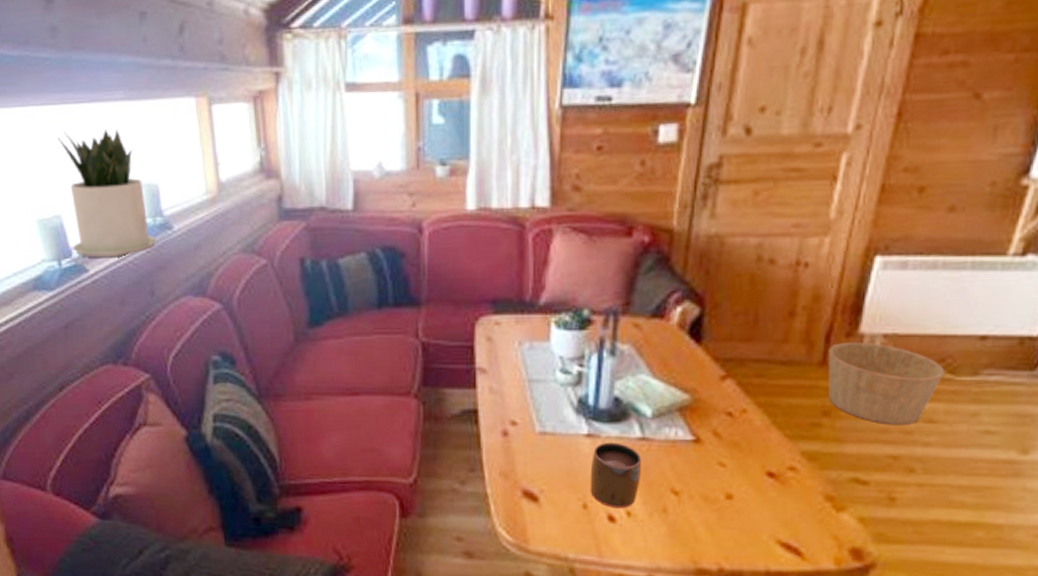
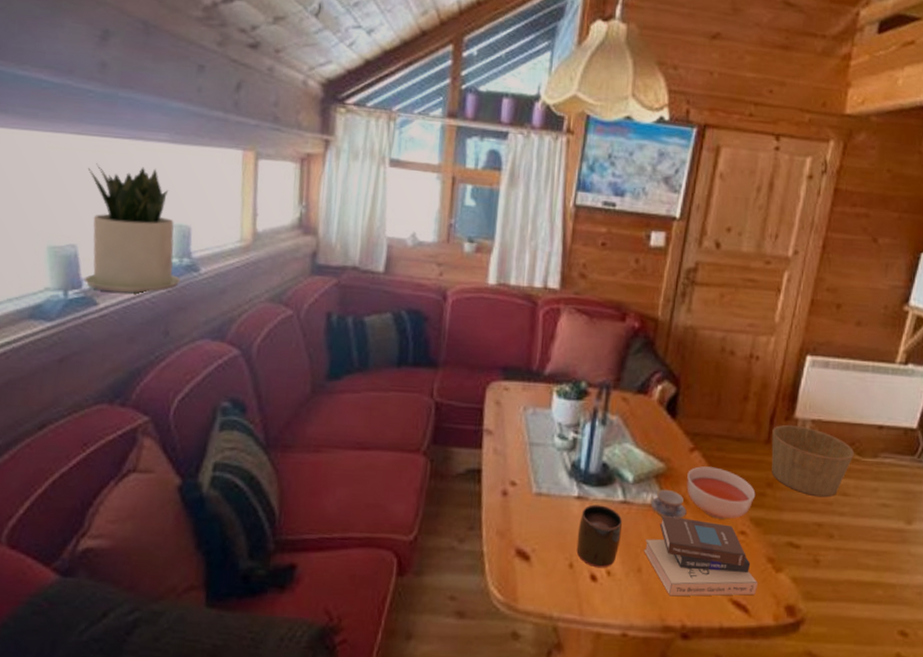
books: none [669,451,814,538] -> present [644,515,759,597]
teacup: none [674,423,719,454] -> present [650,489,687,518]
bowl: none [718,396,808,454] -> present [686,466,756,519]

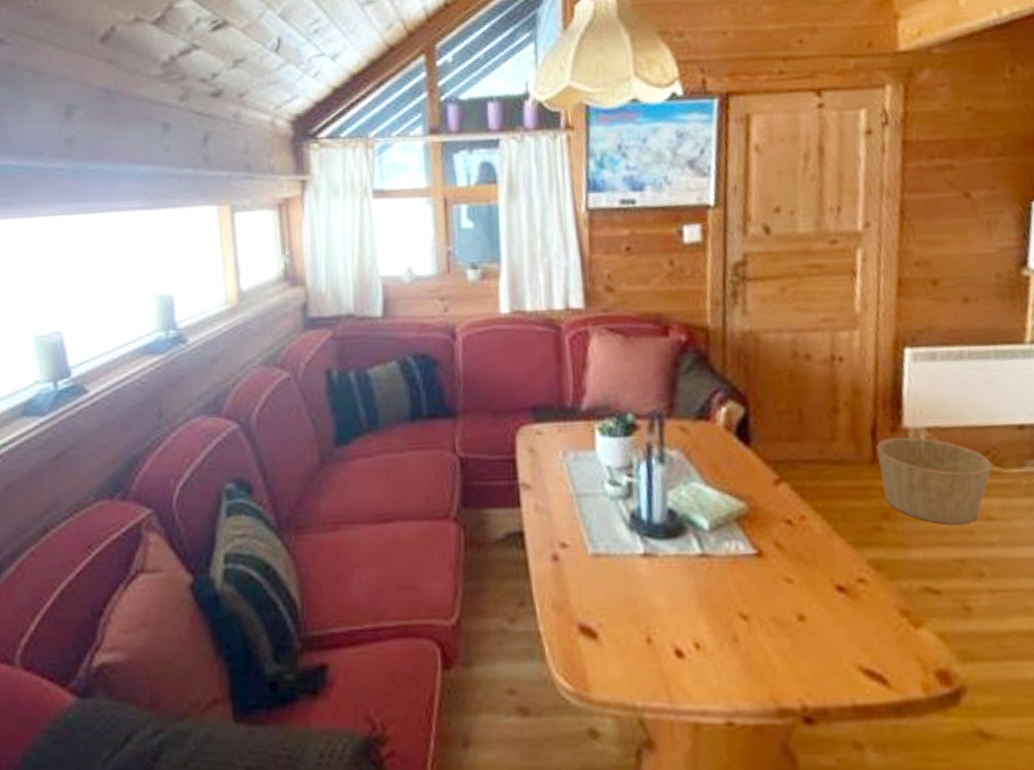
planter: present [83,163,181,293] -> none [64,239,169,377]
mug: present [576,504,623,568] -> none [650,561,706,641]
books: present [644,515,759,597] -> none [737,566,894,670]
teacup: present [650,489,687,518] -> none [735,534,784,570]
bowl: present [686,466,756,519] -> none [776,500,870,566]

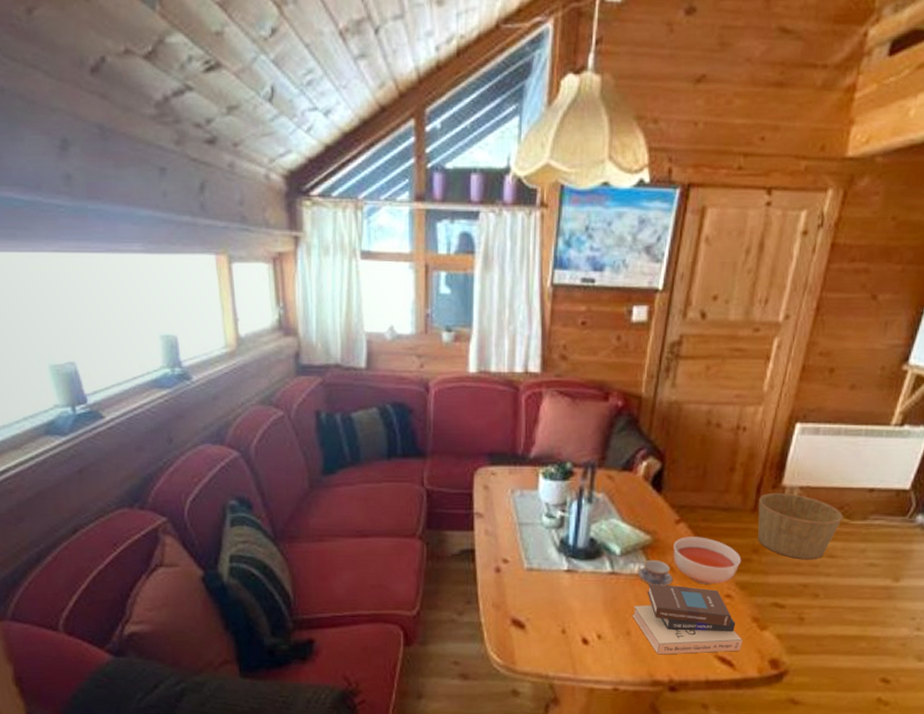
teacup: none [735,534,784,570] -> present [638,559,673,585]
books: none [737,566,894,670] -> present [632,583,743,655]
bowl: none [776,500,870,566] -> present [673,537,742,584]

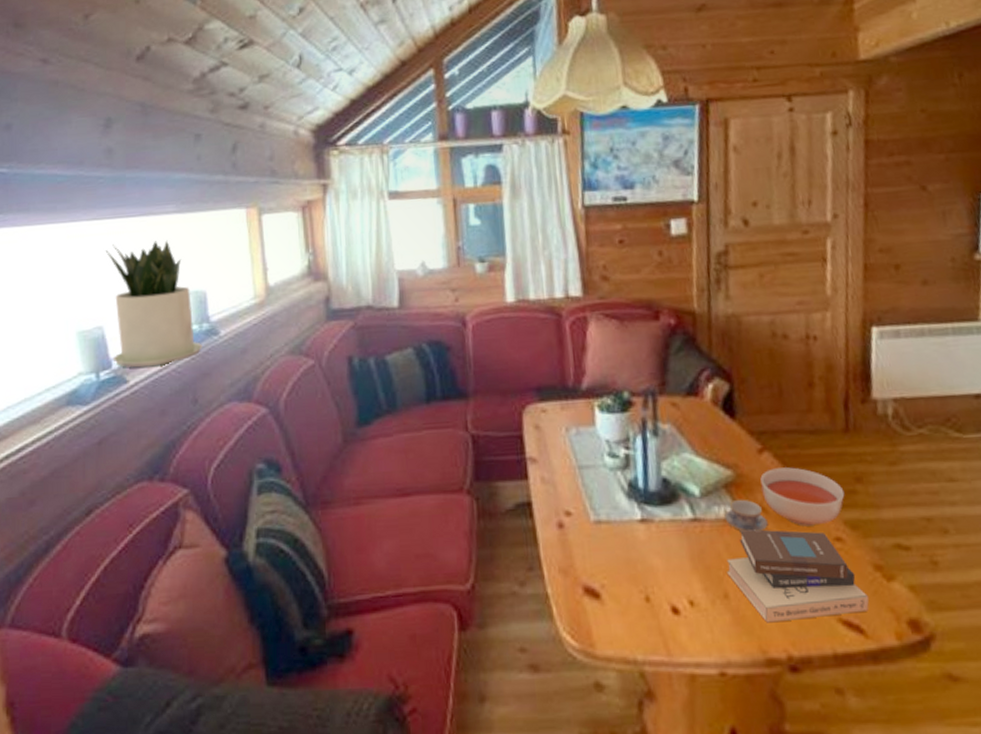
planter: none [71,280,175,405] -> present [105,240,202,368]
basket: present [757,492,843,560] -> none [849,407,953,487]

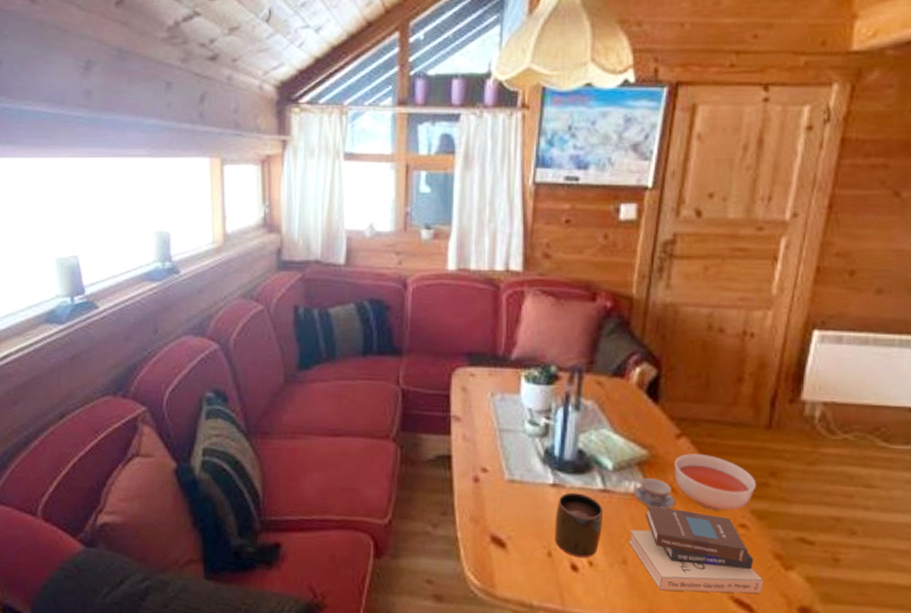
planter: present [105,240,202,368] -> none [82,181,164,296]
mug: none [648,526,699,599] -> present [554,492,604,558]

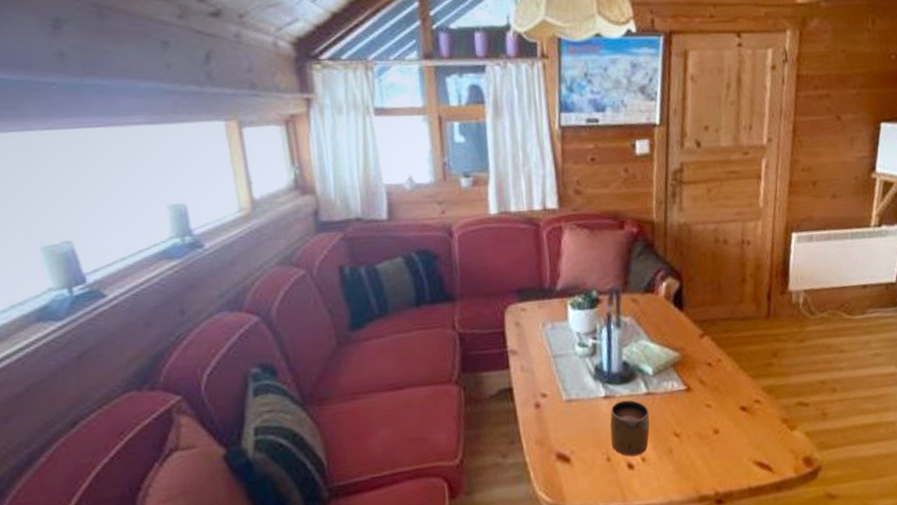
books: present [629,504,765,594] -> none [672,397,777,469]
teacup: present [634,477,675,509] -> none [671,375,705,400]
bowl: present [674,453,757,511] -> none [701,347,764,394]

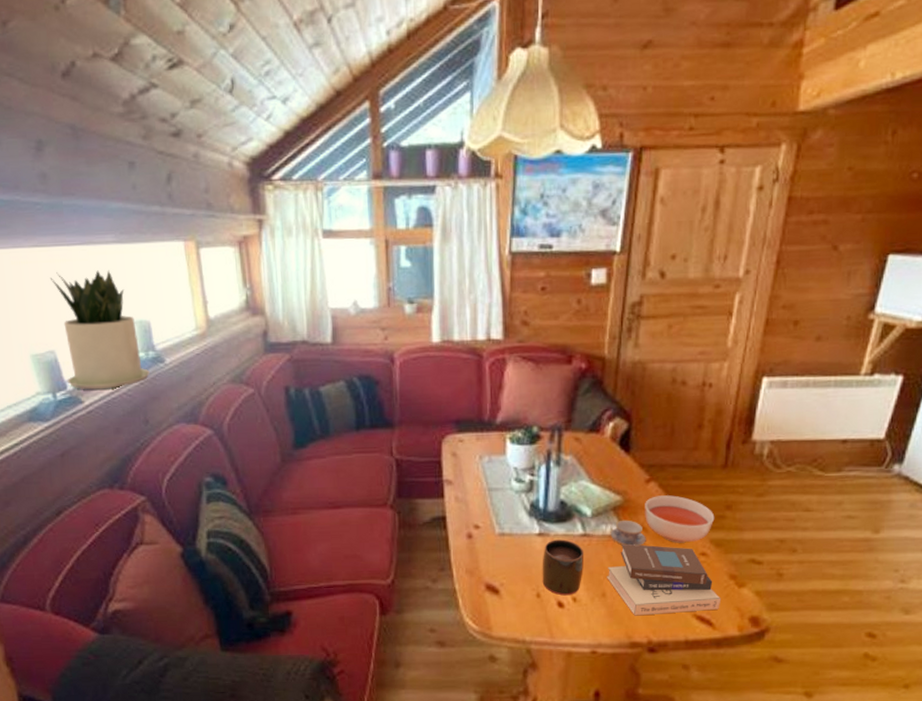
planter: none [66,152,186,282] -> present [49,270,150,390]
teacup: none [671,375,705,400] -> present [610,519,646,546]
books: none [672,397,777,469] -> present [607,543,722,616]
bowl: none [701,347,764,394] -> present [645,495,715,543]

